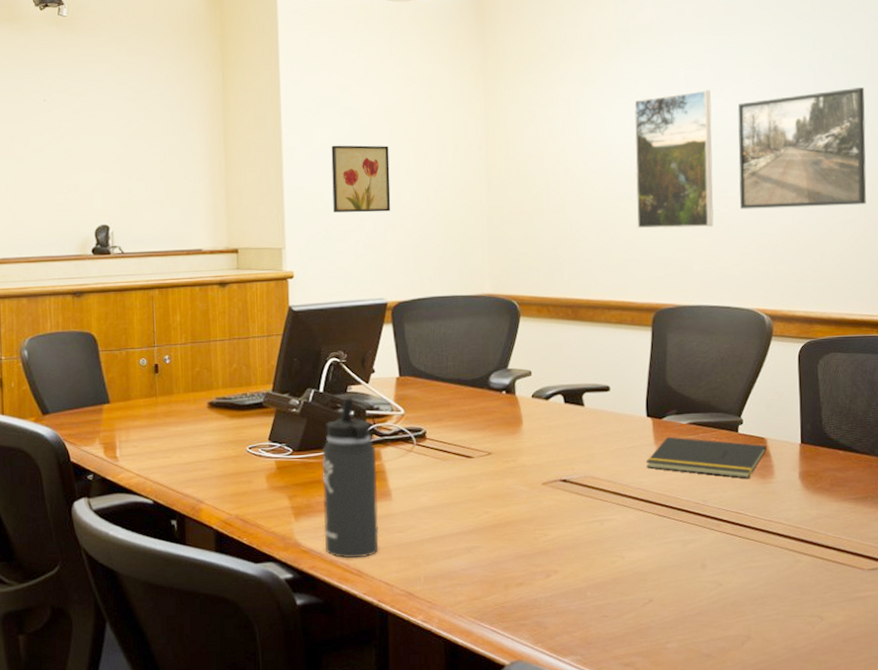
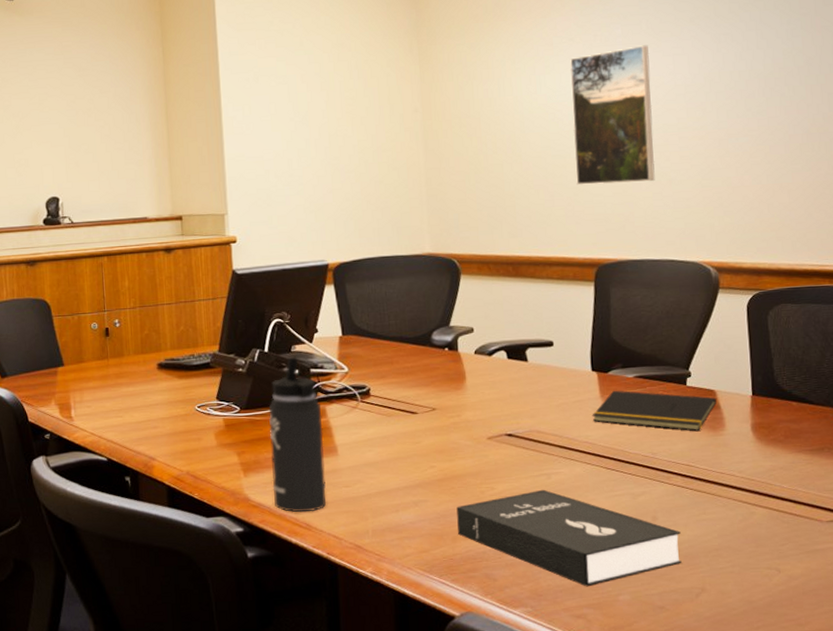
wall art: present [331,145,391,213] -> none [269,112,330,178]
booklet: none [509,536,729,635] -> present [456,489,682,587]
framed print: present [737,87,867,210] -> none [676,36,814,163]

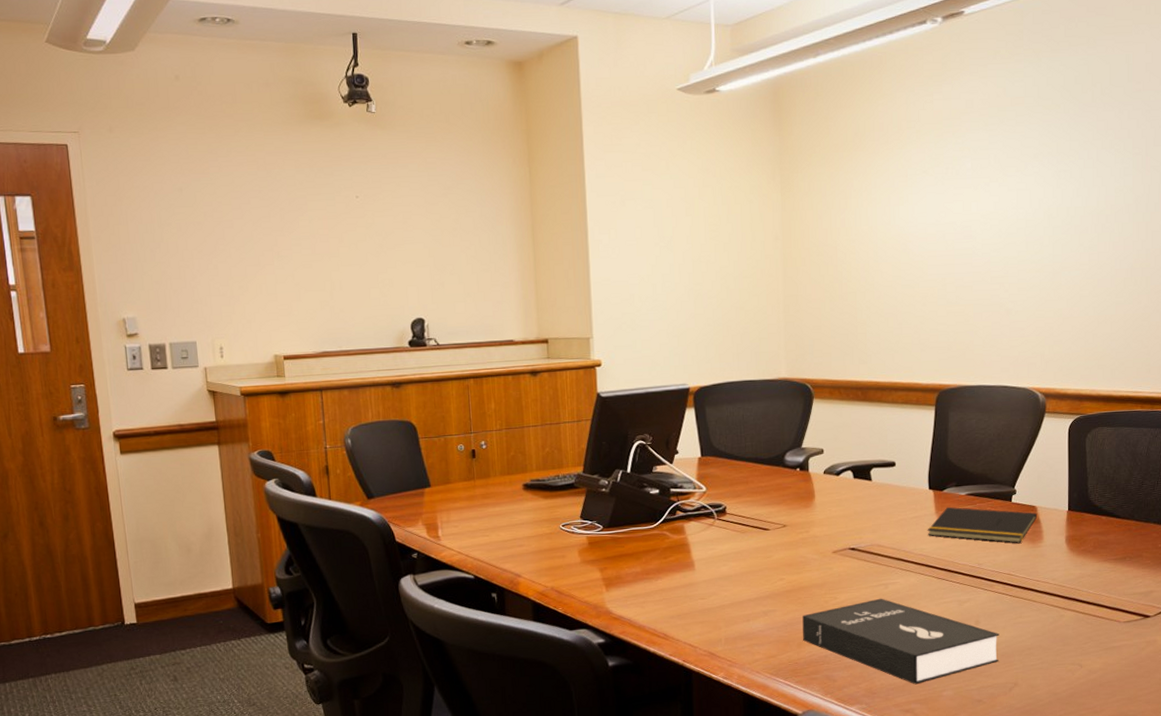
thermos bottle: present [268,357,327,513] -> none [630,477,683,624]
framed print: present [570,45,655,185] -> none [922,179,996,314]

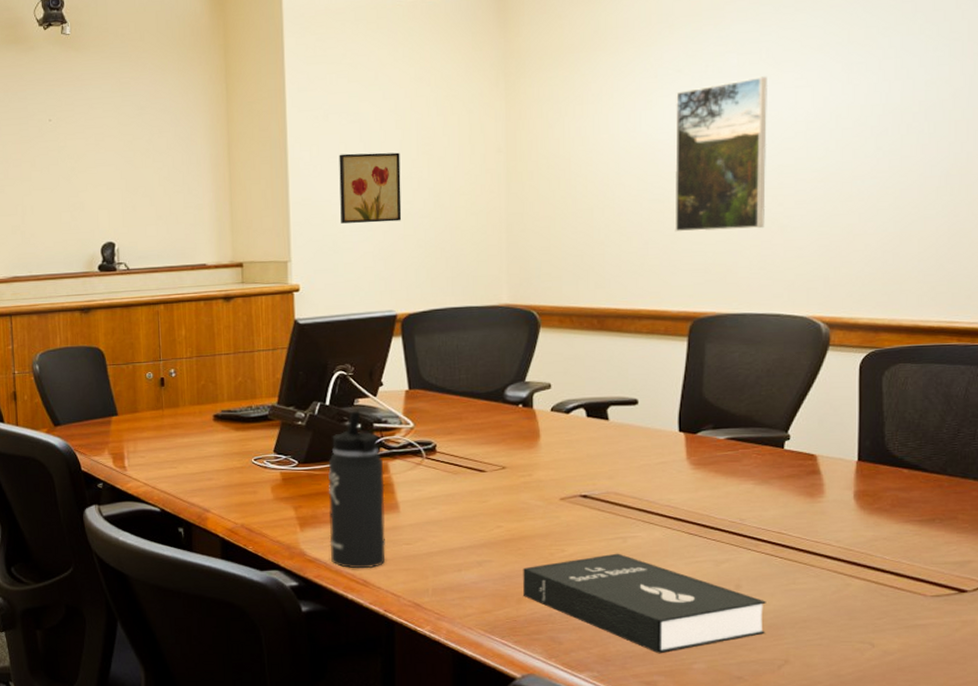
thermos bottle: none [630,477,683,624] -> present [327,411,386,569]
wall art: none [635,237,693,303] -> present [339,152,402,224]
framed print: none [922,179,996,314] -> present [674,76,767,232]
notepad: present [927,507,1037,543] -> none [676,452,816,497]

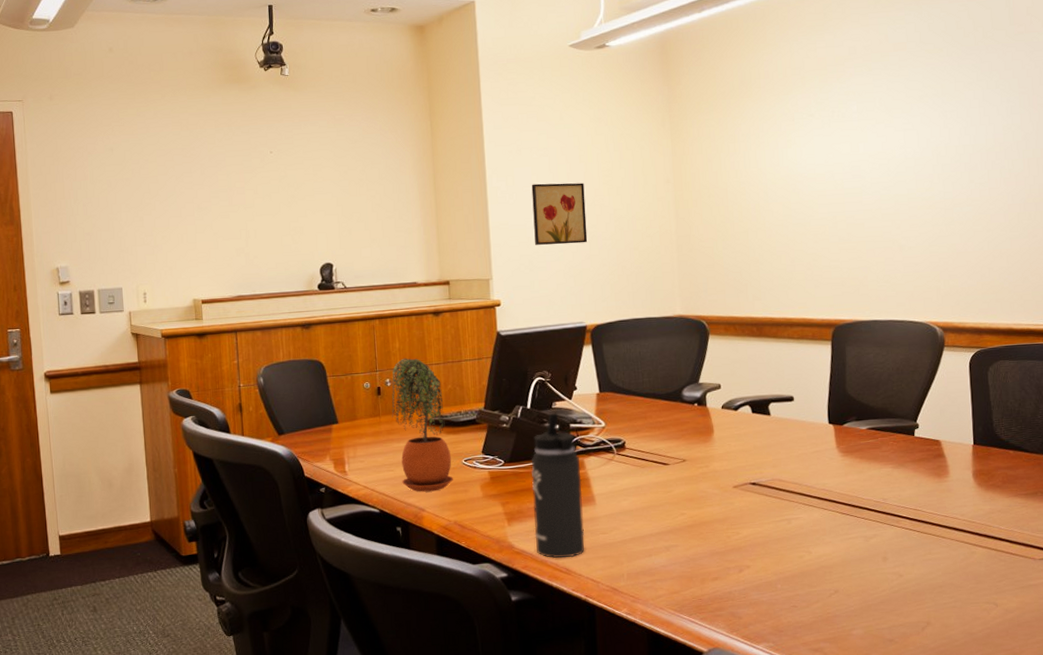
potted plant: none [176,347,241,492] -> present [392,358,453,492]
booklet: present [523,553,766,654] -> none [705,533,909,623]
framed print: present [674,76,767,232] -> none [809,121,887,251]

